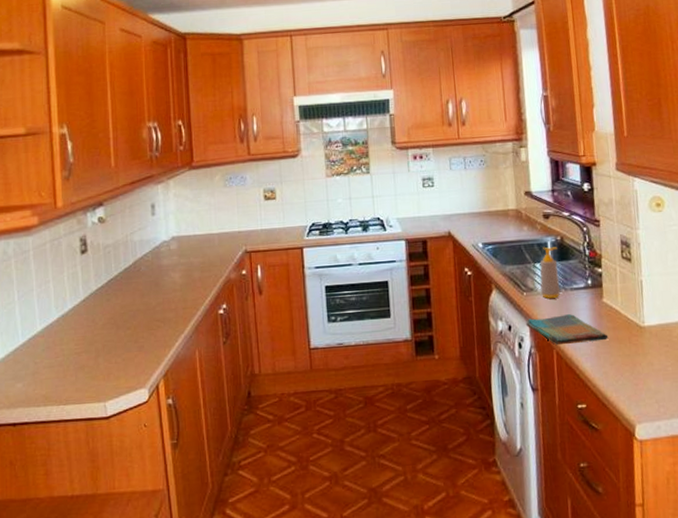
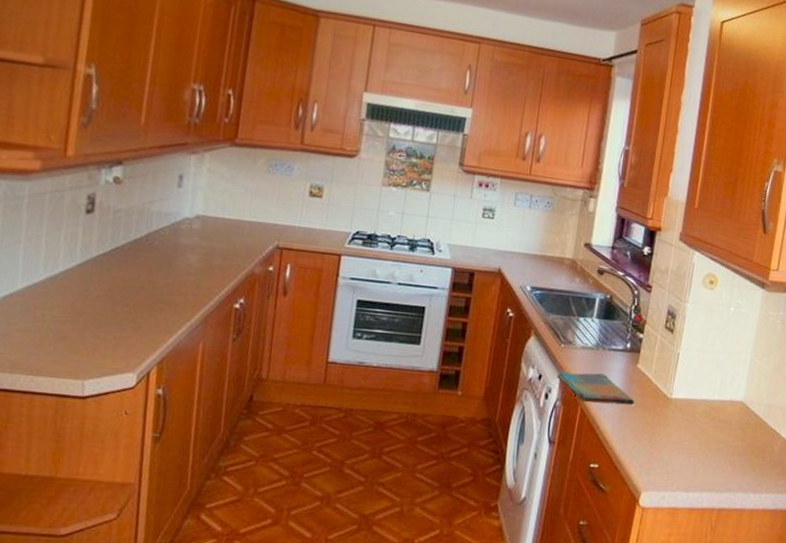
soap bottle: present [539,247,561,299] -> none [578,303,605,355]

